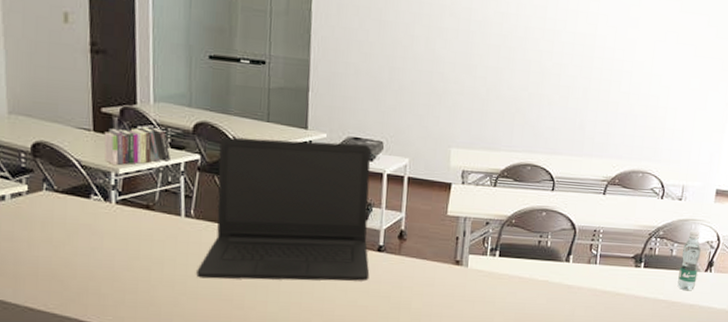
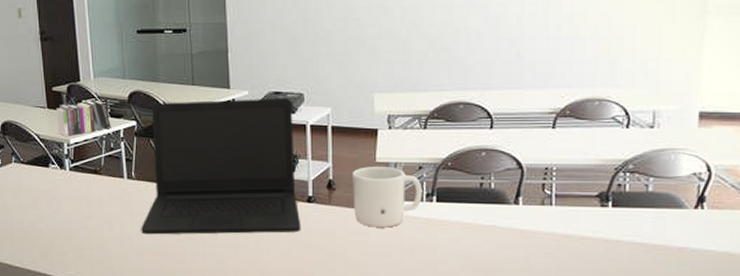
mug: none [422,219,488,280] -> present [351,167,422,228]
bottle: present [677,229,701,291] -> none [659,160,686,232]

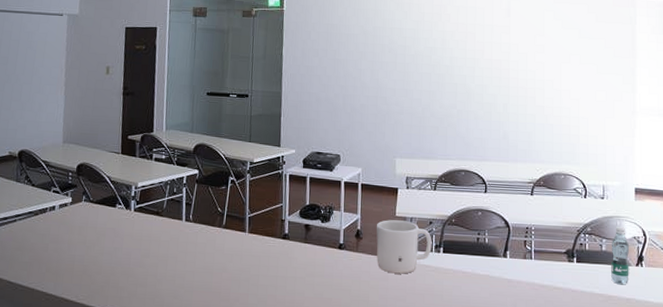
books: present [56,100,111,137] -> none [128,149,176,181]
laptop: present [141,97,301,235] -> none [193,155,333,276]
bottle: none [659,160,686,232] -> present [611,226,629,285]

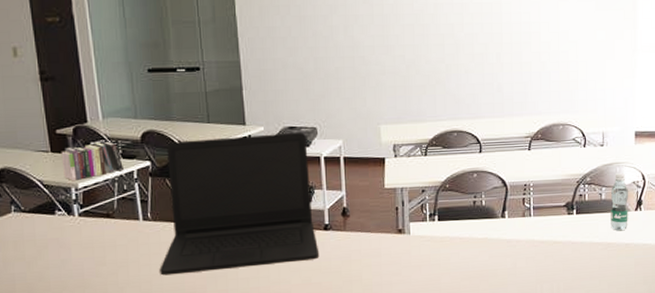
books: none [128,149,176,181] -> present [61,141,123,182]
laptop: none [193,155,333,276] -> present [160,132,320,276]
mug: present [376,220,432,274] -> none [363,192,426,249]

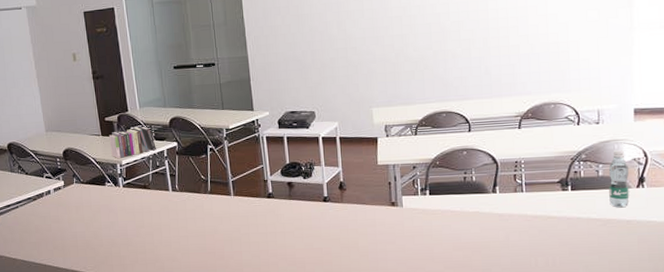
laptop: present [160,132,320,276] -> none [186,115,320,238]

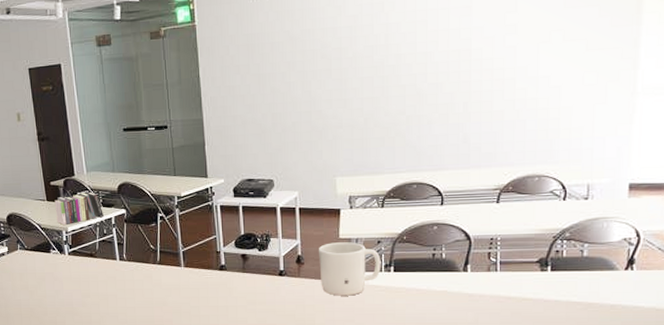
mug: none [358,168,418,220] -> present [318,242,381,296]
bottle: present [608,149,630,208] -> none [593,228,617,291]

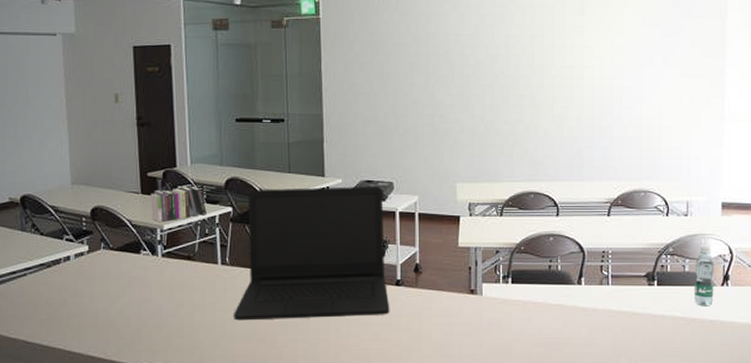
laptop: none [133,183,275,309] -> present [234,186,390,321]
mug: present [318,242,381,296] -> none [436,251,499,308]
bottle: none [593,228,617,291] -> present [694,244,714,307]

